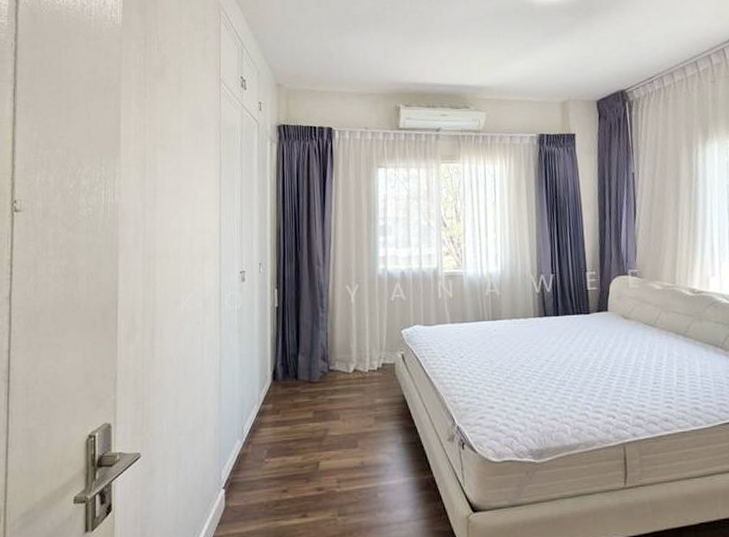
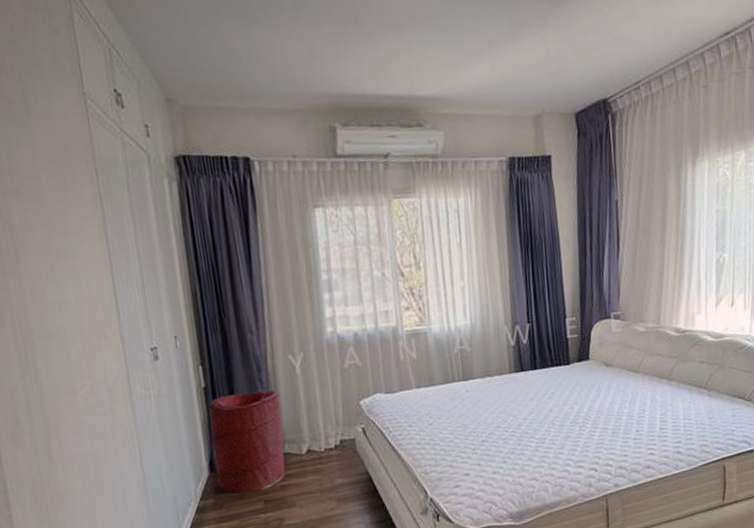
laundry hamper: none [277,313,336,403] -> present [209,389,286,494]

